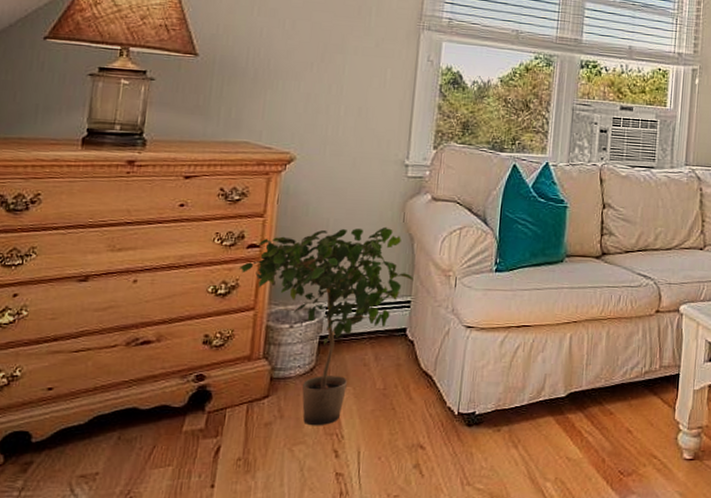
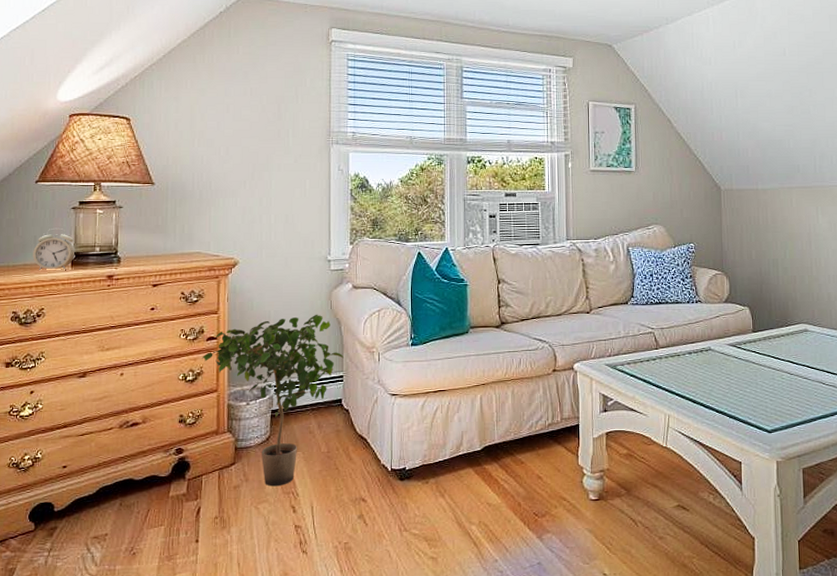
alarm clock: none [31,96,89,149] -> present [33,227,76,271]

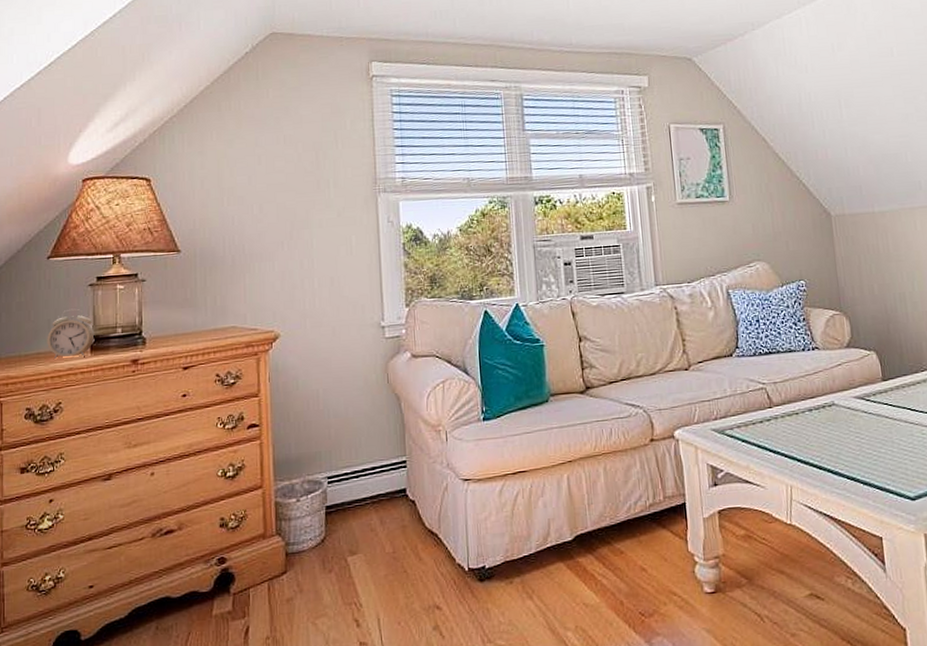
potted plant: present [201,314,344,487] -> none [242,390,406,597]

